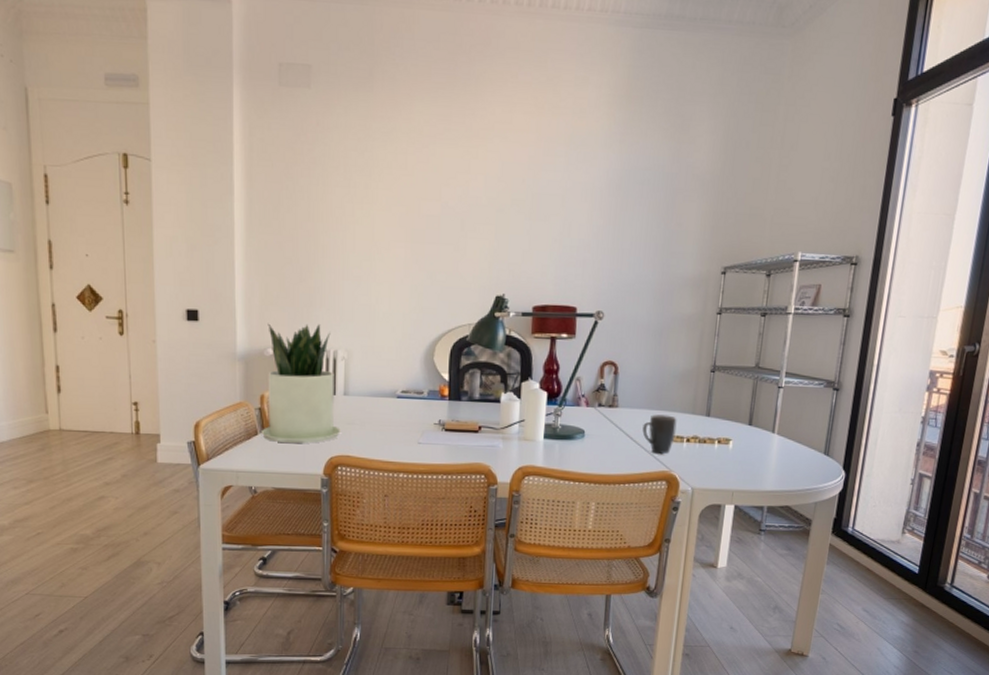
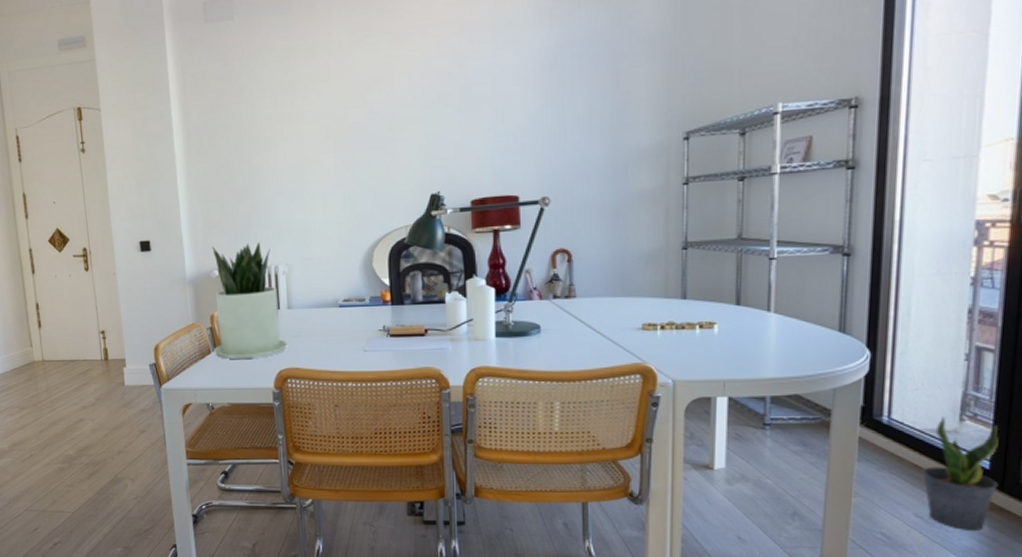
mug: present [642,414,677,454] -> none [607,301,647,344]
potted plant: none [871,529,927,622] -> present [922,417,999,530]

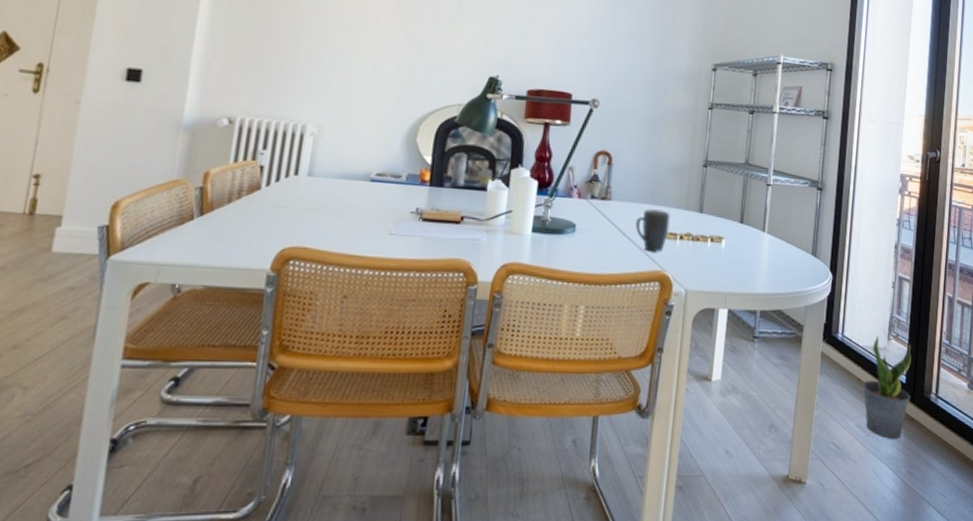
planter: present [212,242,289,360] -> none [198,89,301,232]
mug: none [607,301,647,344] -> present [635,209,671,252]

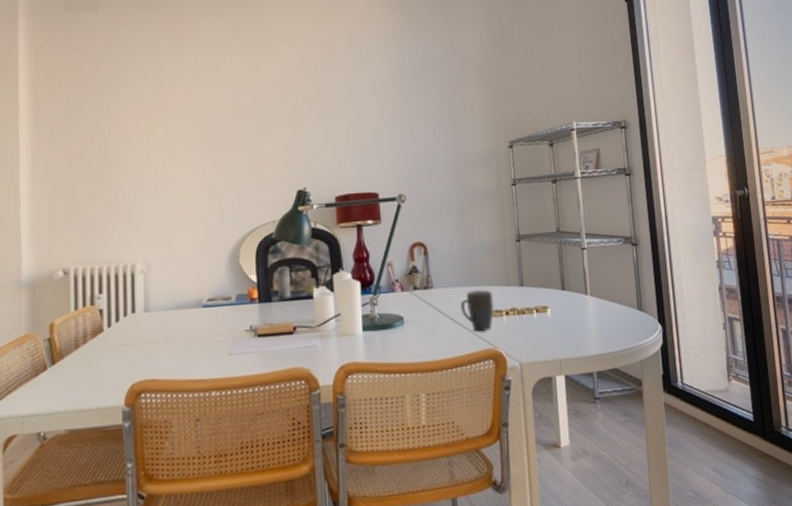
potted plant: present [862,336,911,439] -> none [711,378,762,478]

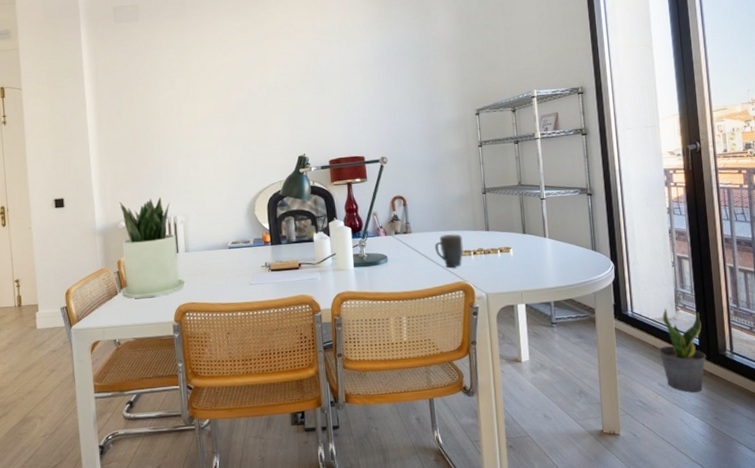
planter: none [50,239,144,376] -> present [119,197,186,299]
potted plant: none [711,378,762,478] -> present [658,308,707,393]

